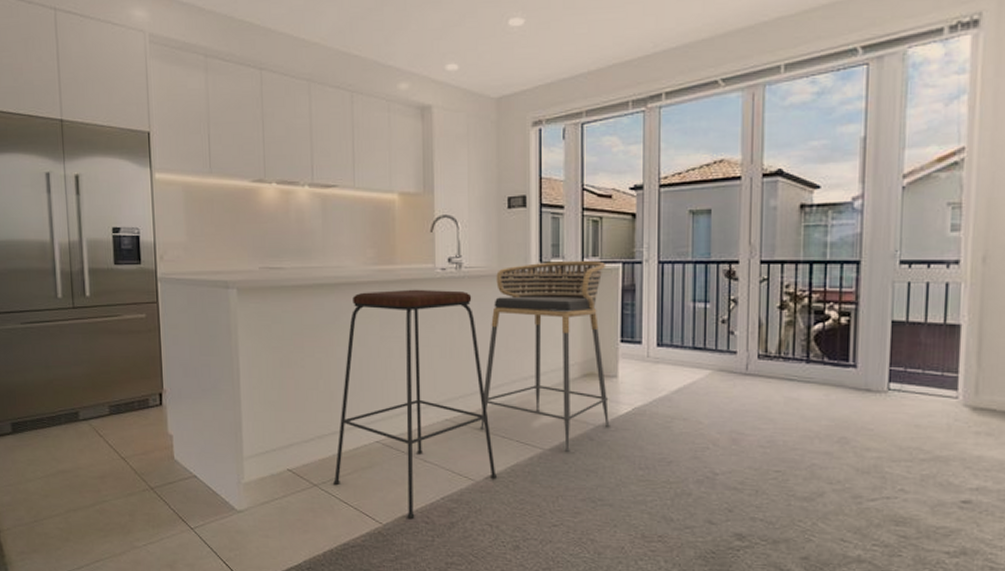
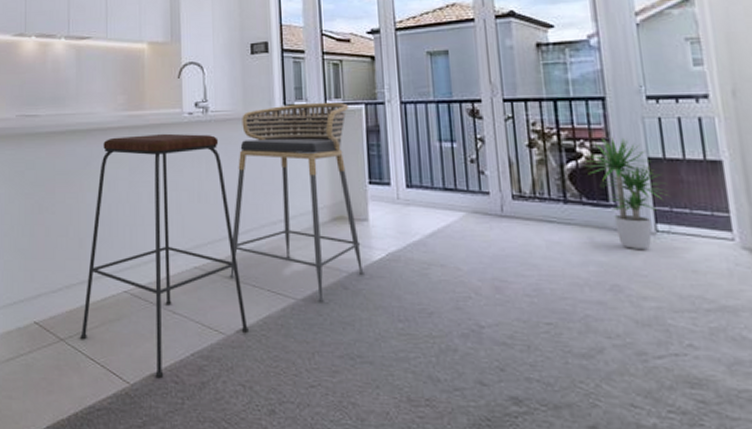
potted plant: none [830,301,905,406] -> present [583,137,669,249]

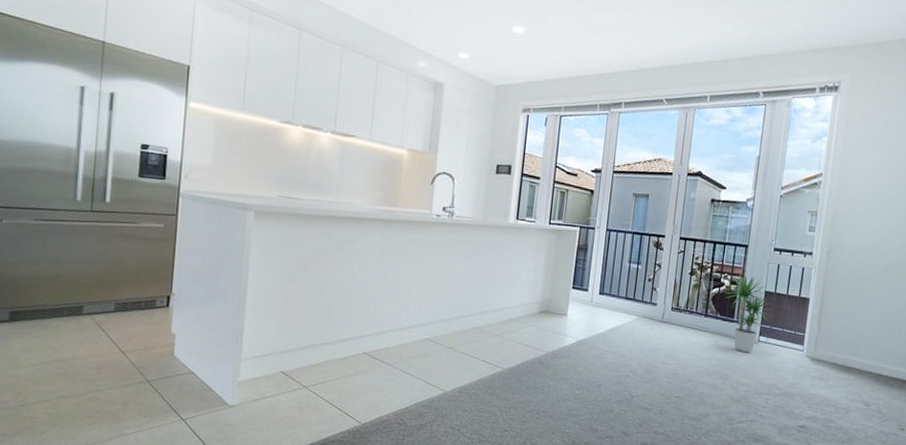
bar stool: present [80,133,248,379] -> none [322,227,463,421]
bar stool: present [229,102,364,302] -> none [453,219,568,372]

